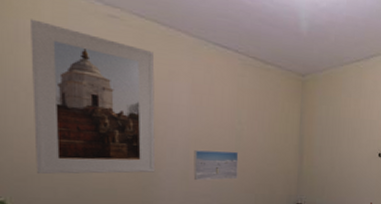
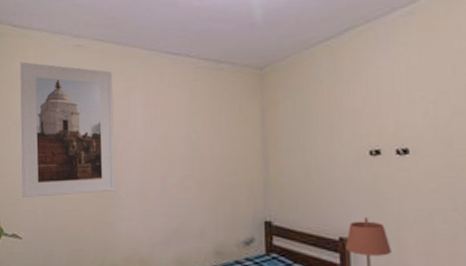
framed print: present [193,150,239,181] -> none [151,163,196,198]

